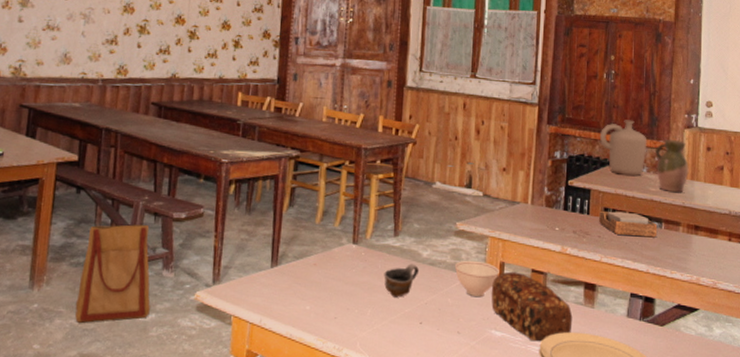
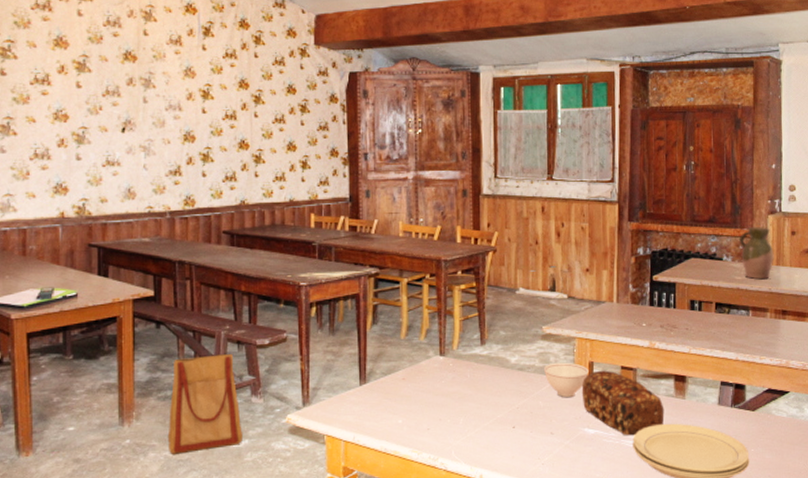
cup: present [384,263,420,297] -> none [473,370,509,404]
napkin holder: present [598,210,658,238] -> none [685,302,745,326]
water jug: present [599,119,647,177] -> none [682,210,731,267]

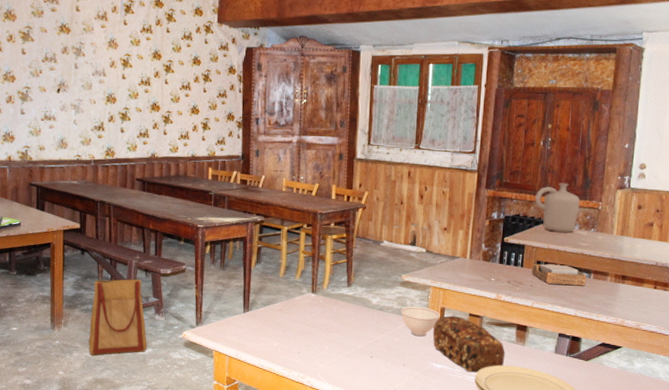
water jug: none [682,210,731,267] -> present [534,183,580,233]
napkin holder: none [685,302,745,326] -> present [531,263,587,286]
pitcher: present [740,227,774,280] -> none [588,200,620,247]

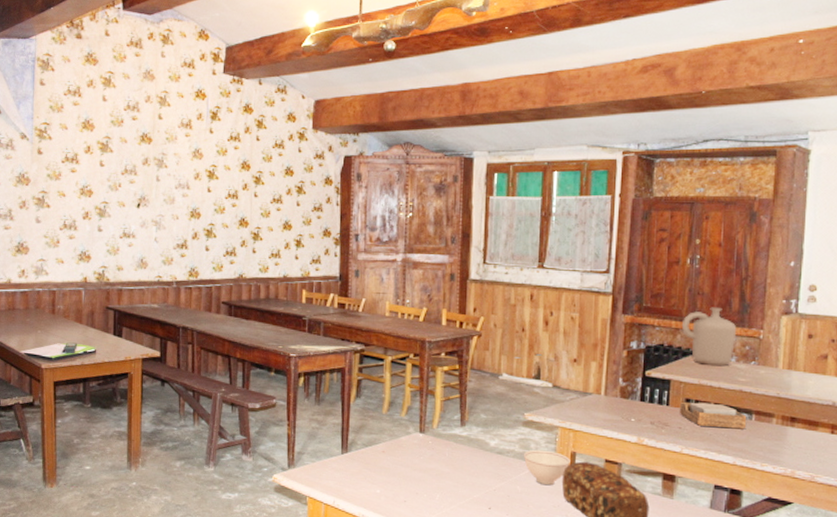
shopping bag: present [88,278,147,355] -> none [168,413,233,500]

